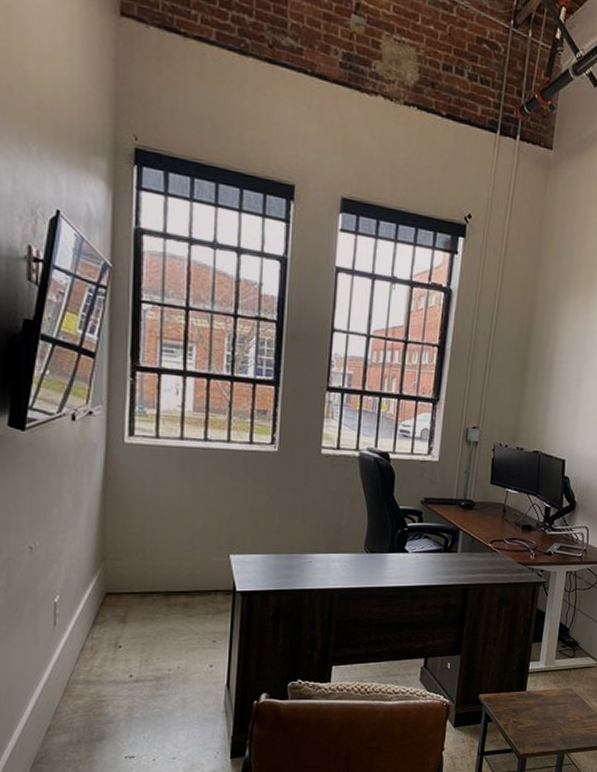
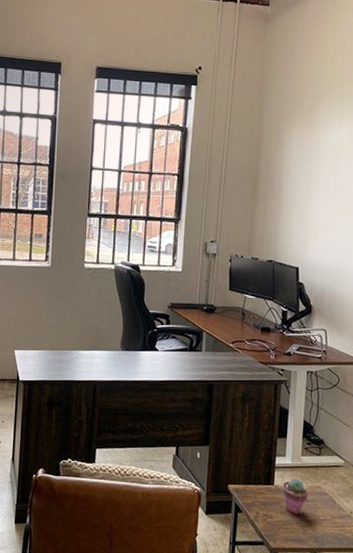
potted succulent: none [533,683,560,719] -> present [281,478,309,515]

